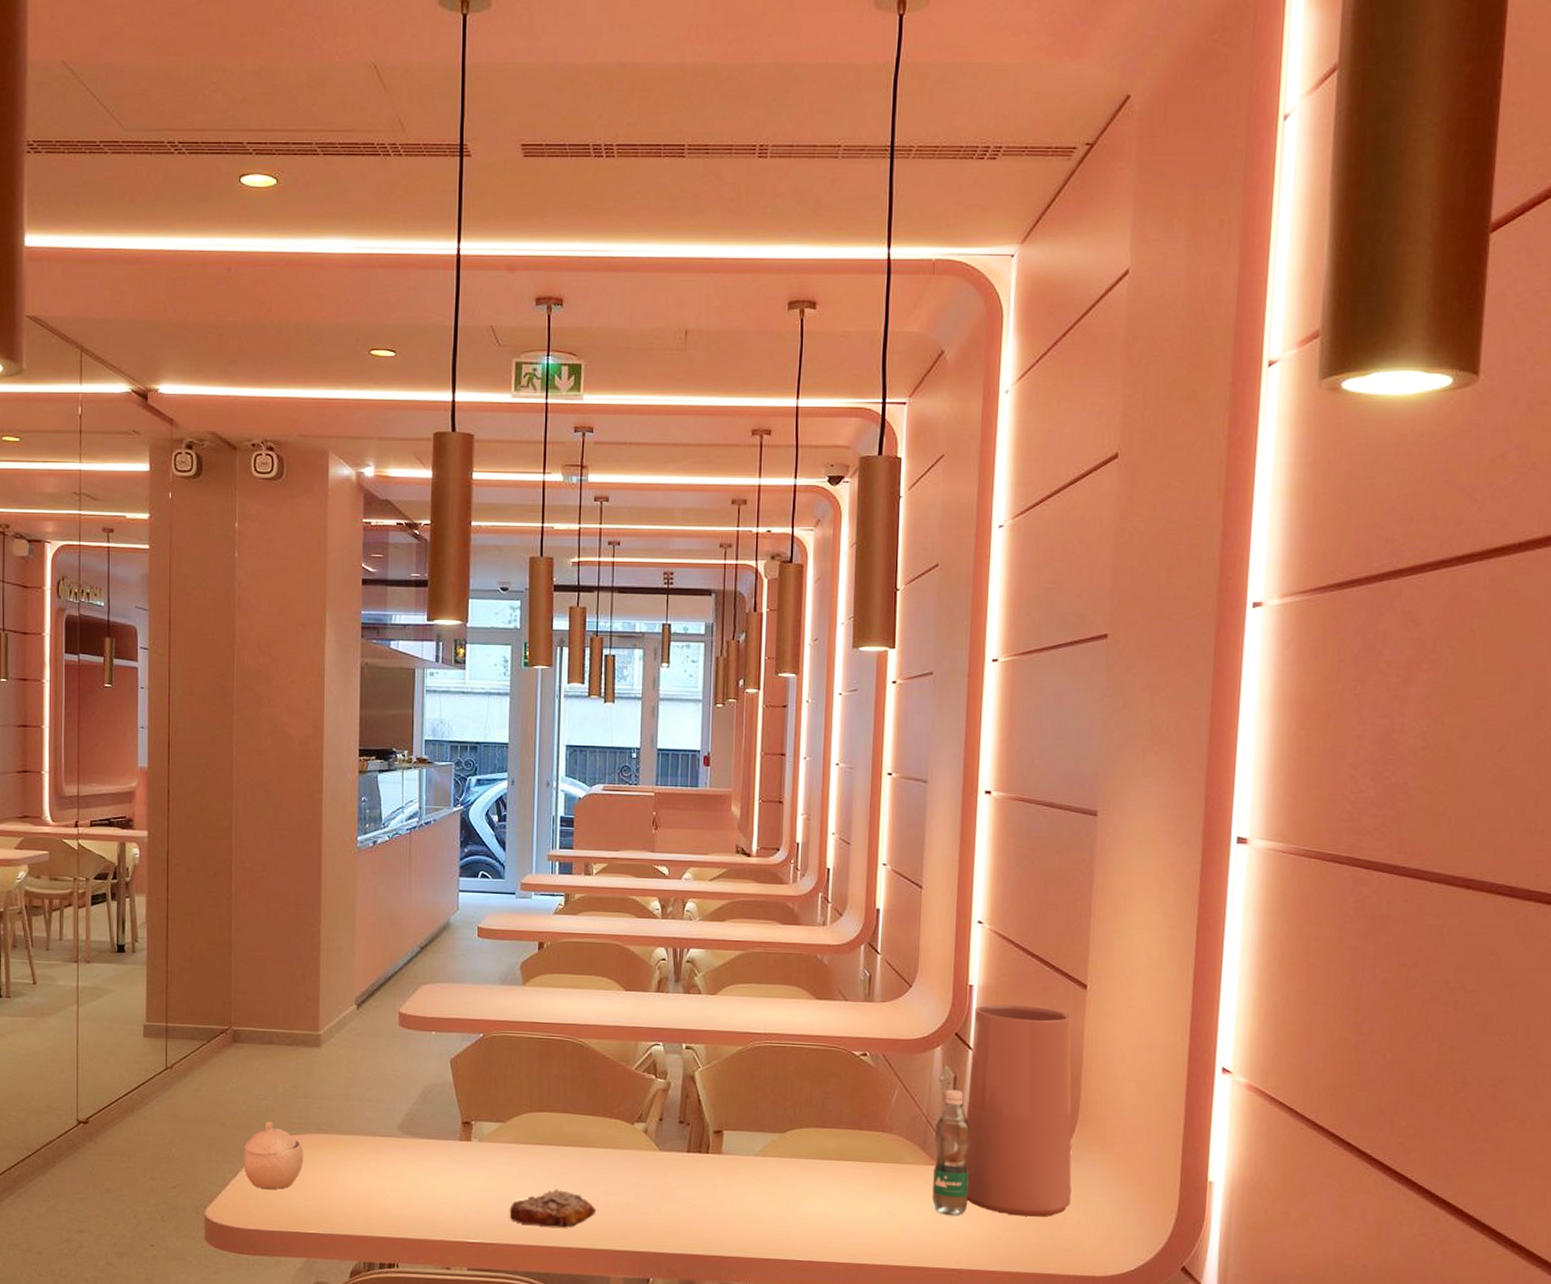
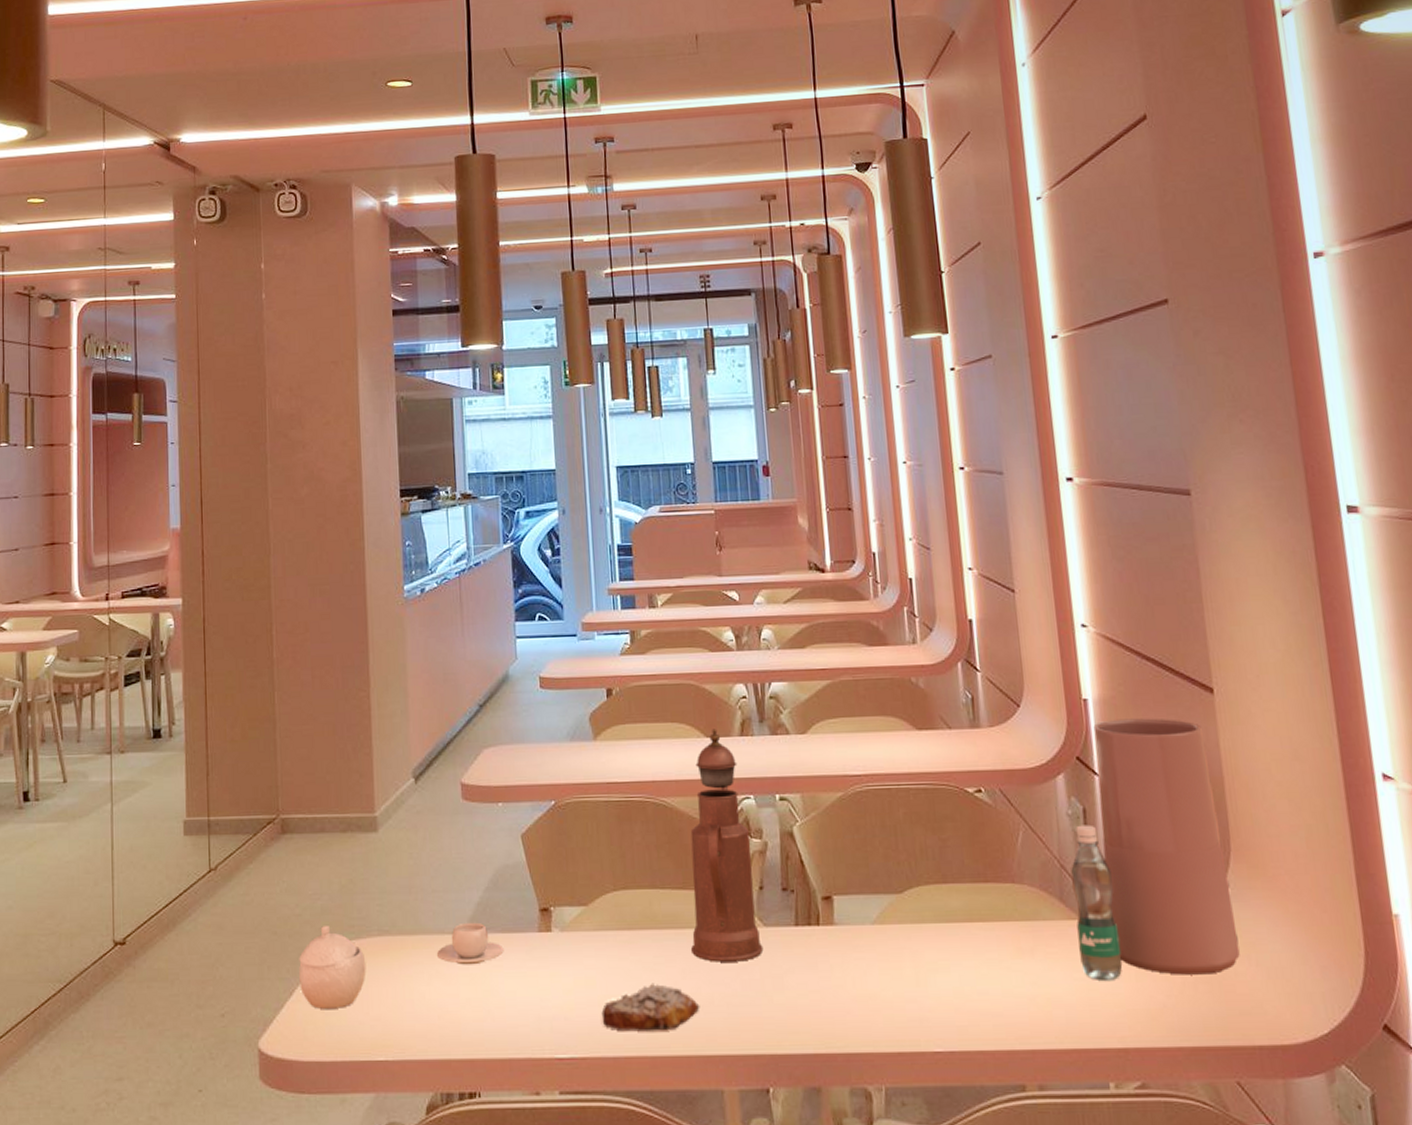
teacup: none [367,1128,428,1163] -> present [436,922,504,965]
coffeepot: none [593,984,657,1178] -> present [690,729,764,962]

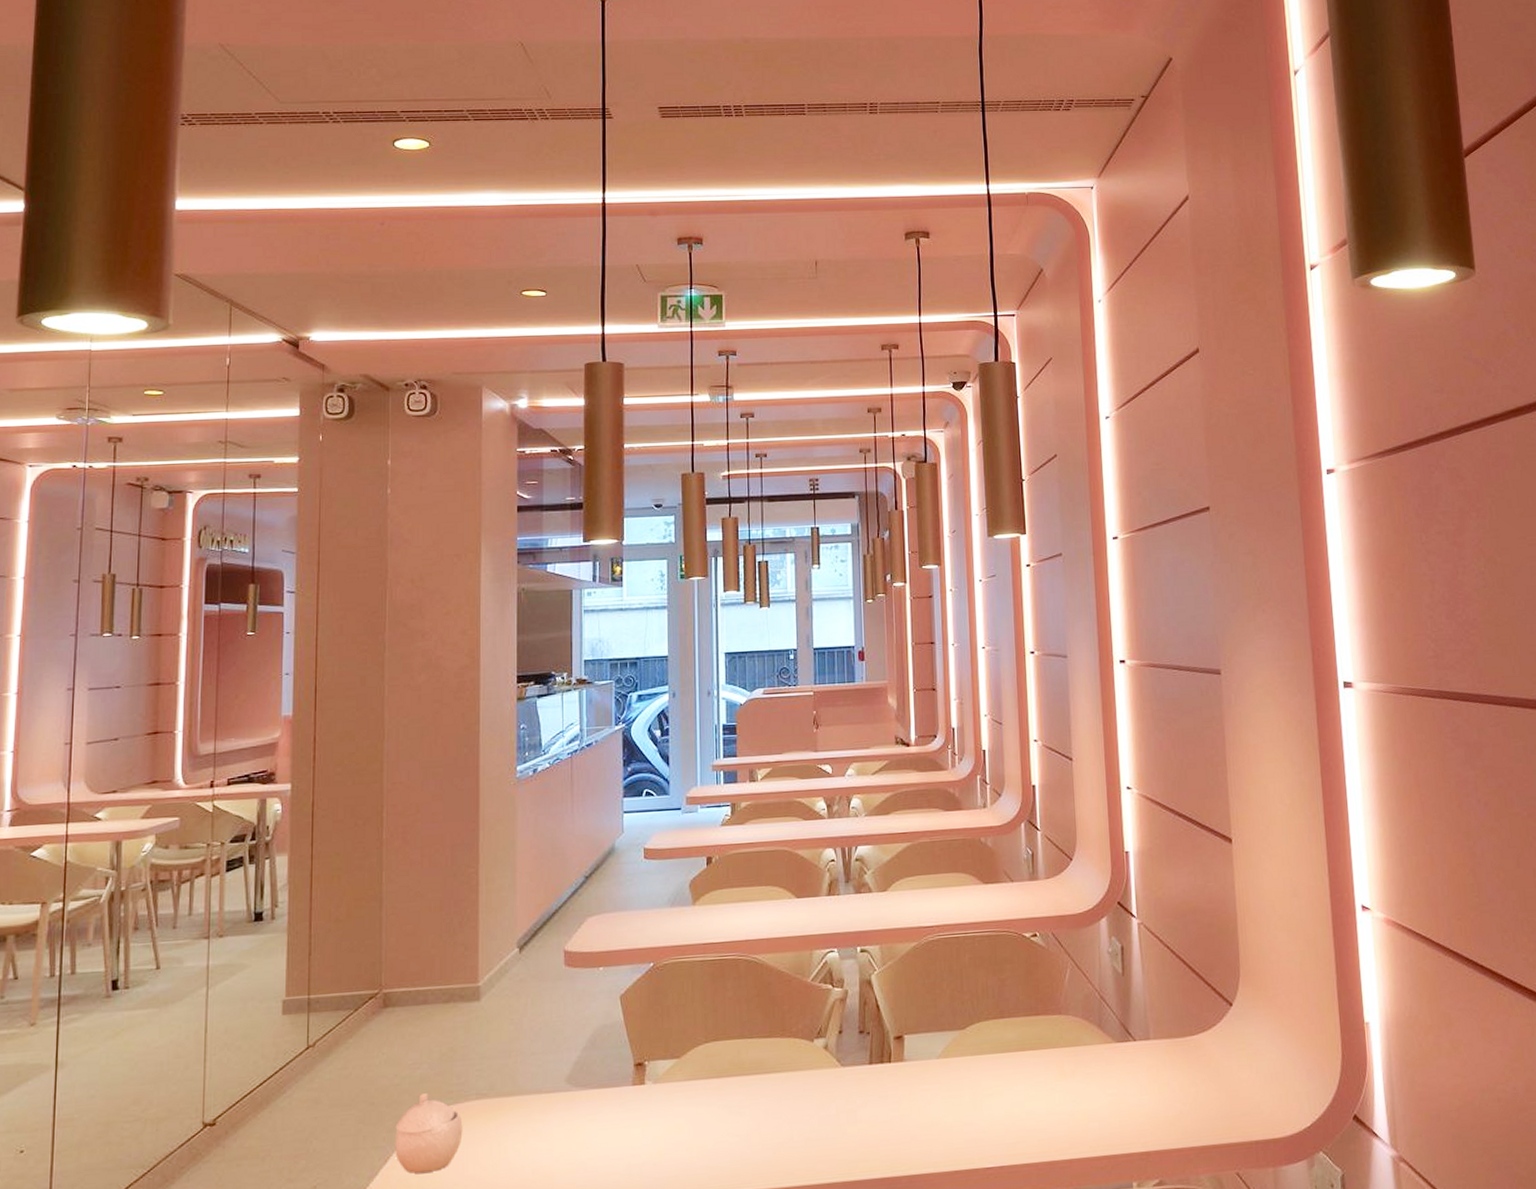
teacup: present [436,922,504,965] -> none [532,1080,599,1122]
pastry: present [601,983,700,1030] -> none [688,1125,780,1171]
coffeepot: present [690,729,764,962] -> none [773,890,840,1102]
bottle: present [1071,824,1123,980] -> none [1109,960,1148,1095]
vase: present [1093,718,1240,975] -> none [1133,865,1244,1085]

